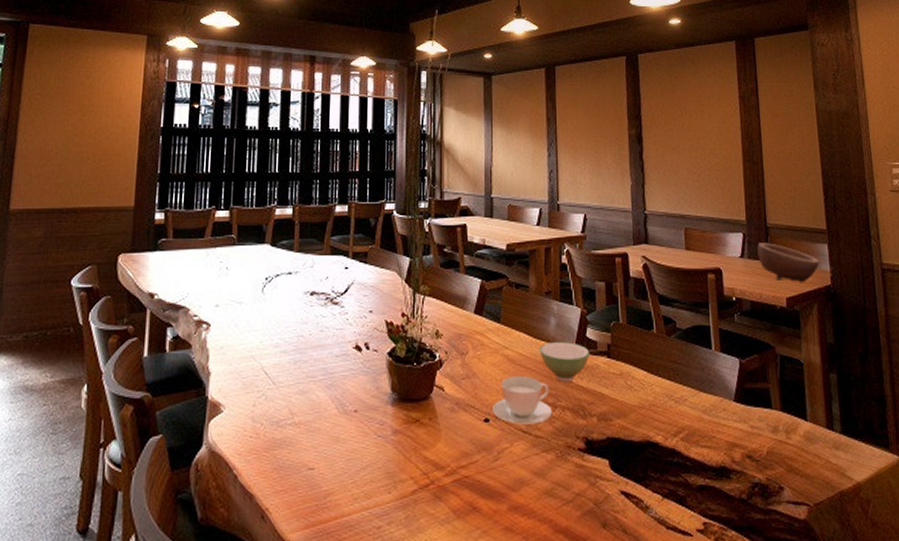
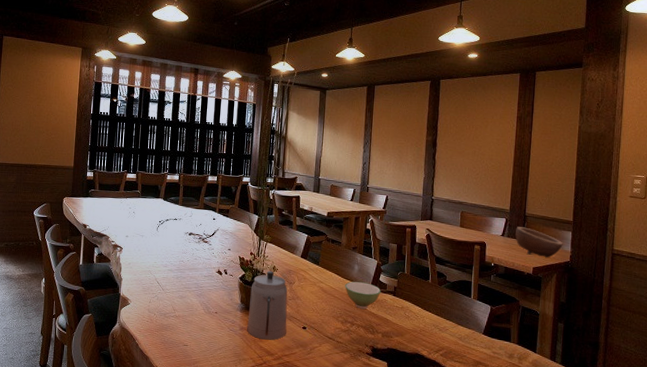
teapot: none [403,337,461,446] -> present [247,270,288,340]
teacup: present [493,376,552,425] -> none [309,301,351,334]

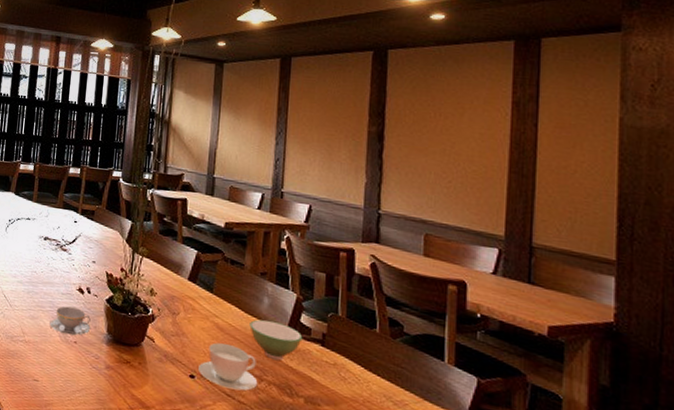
teacup: none [195,285,228,308] -> present [49,306,91,336]
teapot: present [247,270,288,340] -> none [115,294,170,388]
teacup: none [309,301,351,334] -> present [198,342,258,391]
wooden bowl: present [515,227,563,257] -> none [516,262,601,313]

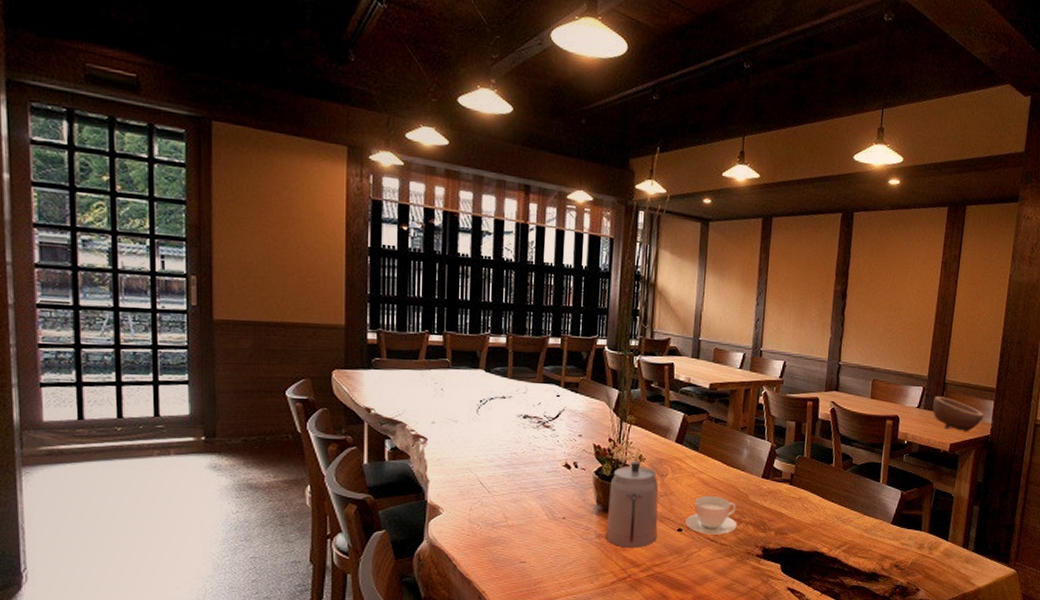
teacup: present [49,306,91,336] -> none [535,484,580,512]
teapot: none [115,294,170,388] -> present [606,460,659,548]
bowl: present [249,319,303,360] -> none [731,469,775,502]
wooden bowl: none [516,262,601,313] -> present [932,396,984,431]

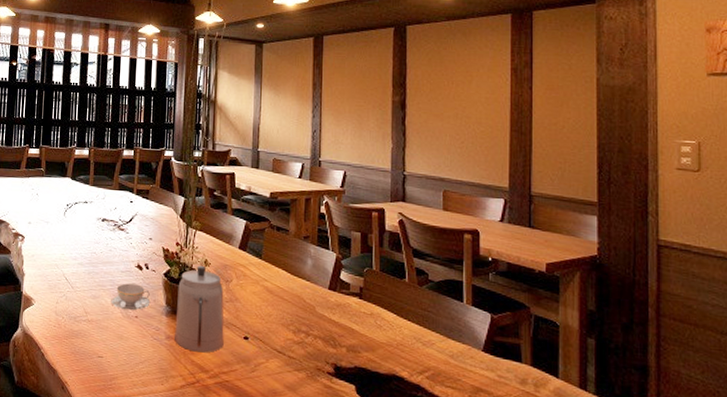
teacup: none [535,484,580,512] -> present [111,283,151,311]
teacup: present [685,496,737,535] -> none [252,304,305,347]
wooden bowl: present [932,396,984,431] -> none [519,209,586,250]

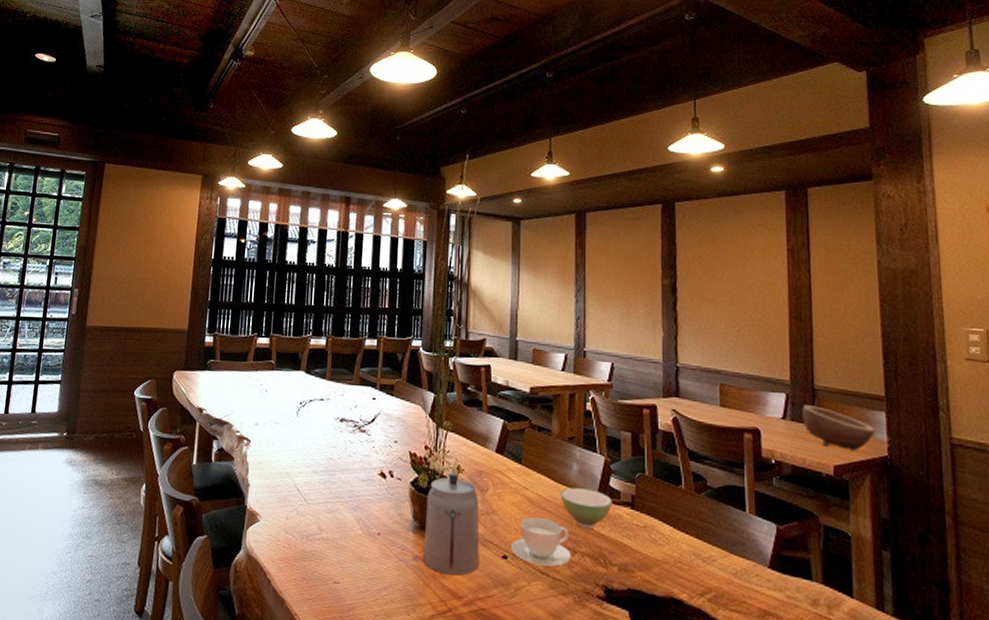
teacup: present [111,283,151,311] -> none [349,494,396,527]
teacup: none [252,304,305,347] -> present [511,517,572,567]
bowl: none [296,279,343,315] -> present [560,487,613,529]
wooden bowl: none [519,209,586,250] -> present [802,405,875,450]

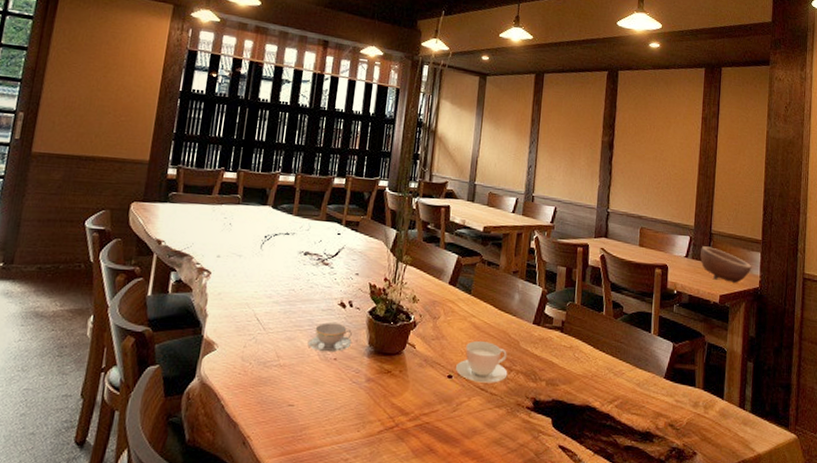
teacup: none [349,494,396,527] -> present [307,323,352,353]
teapot: present [423,472,480,576] -> none [375,301,431,394]
bowl: present [560,487,613,529] -> none [502,314,546,350]

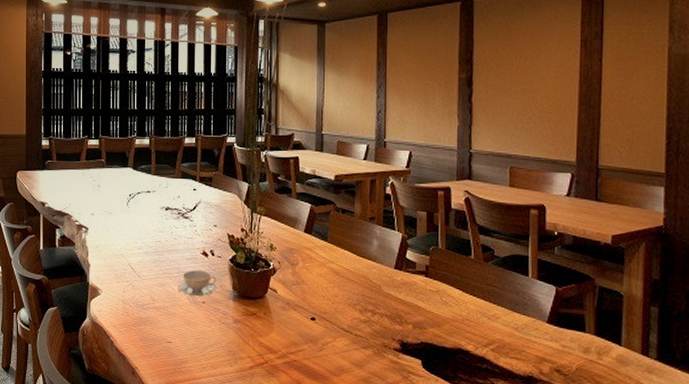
teacup: present [456,341,508,383] -> none [319,286,372,326]
wooden bowl: present [700,246,752,283] -> none [586,183,653,221]

